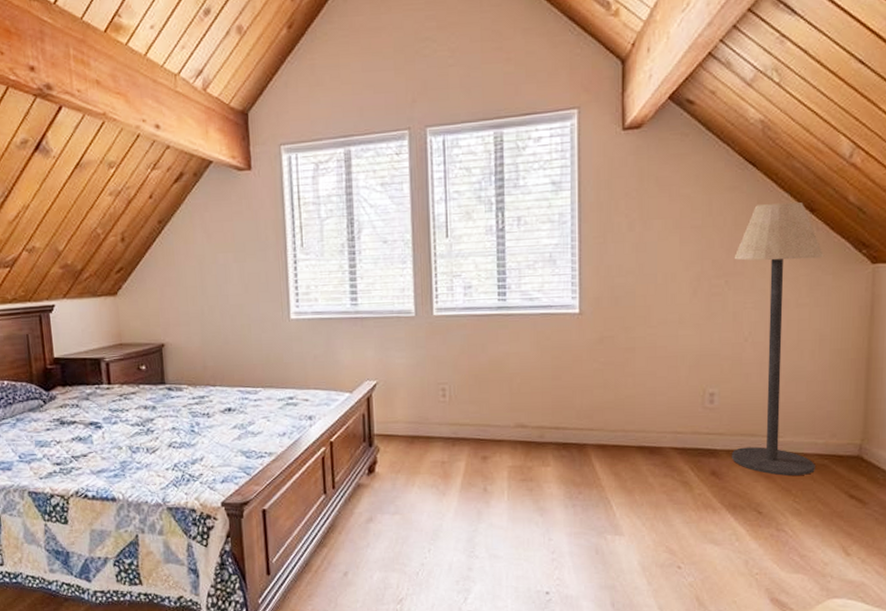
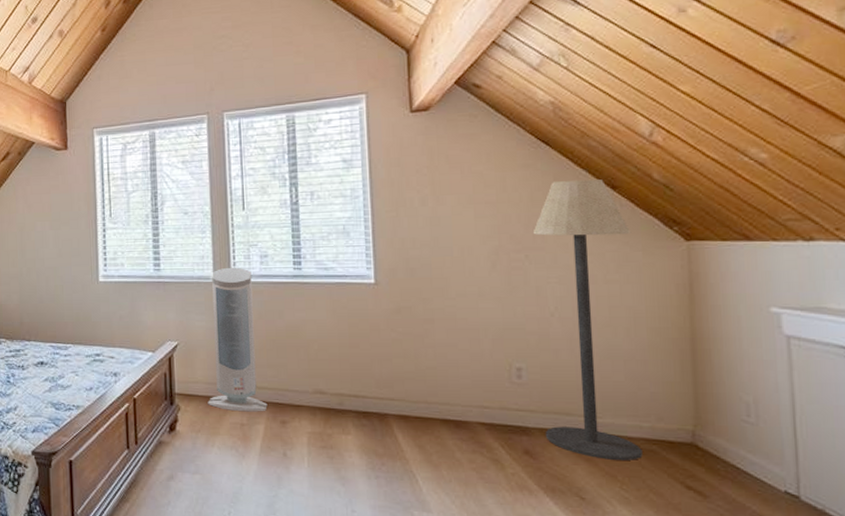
air purifier: none [408,299,469,450] -> present [208,267,268,412]

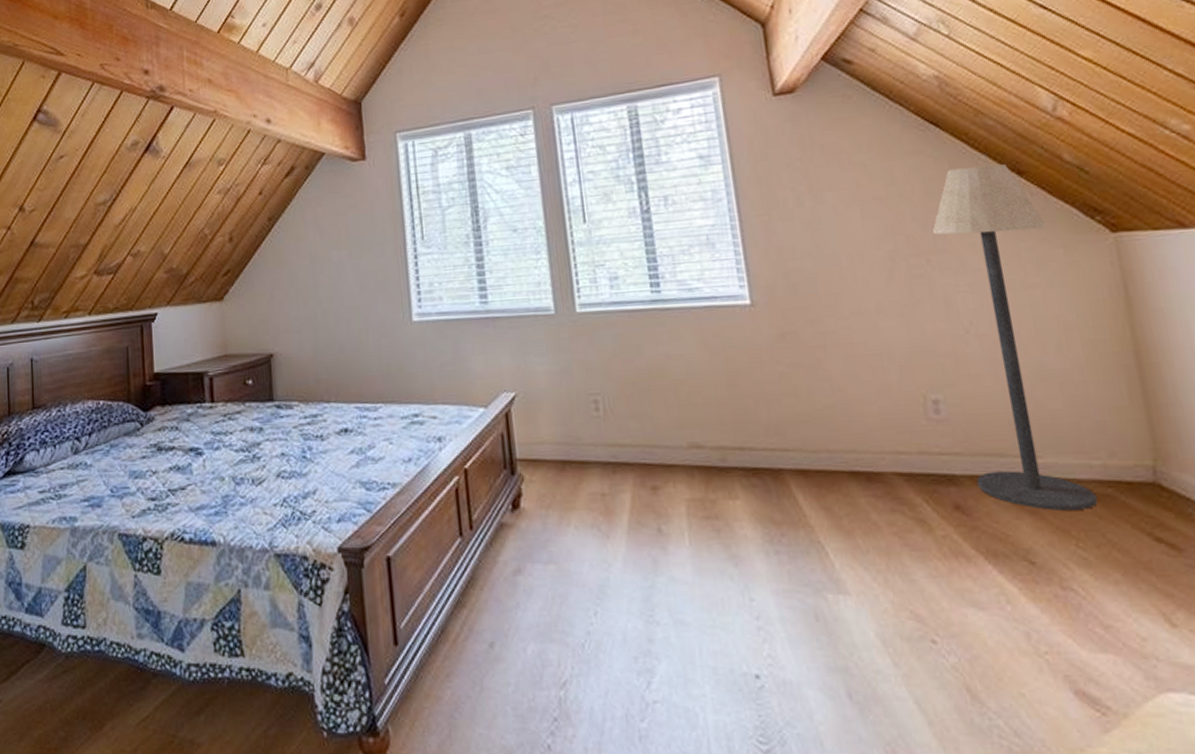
air purifier: present [208,267,268,412] -> none [552,293,633,478]

